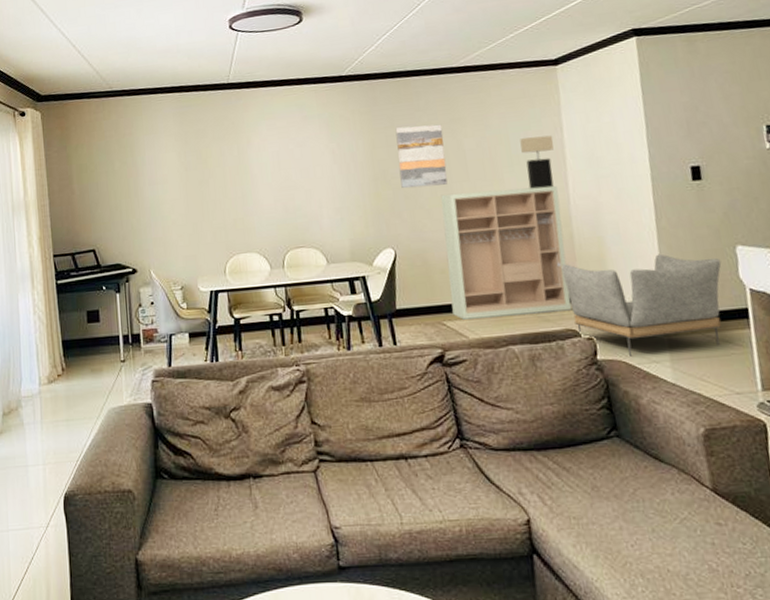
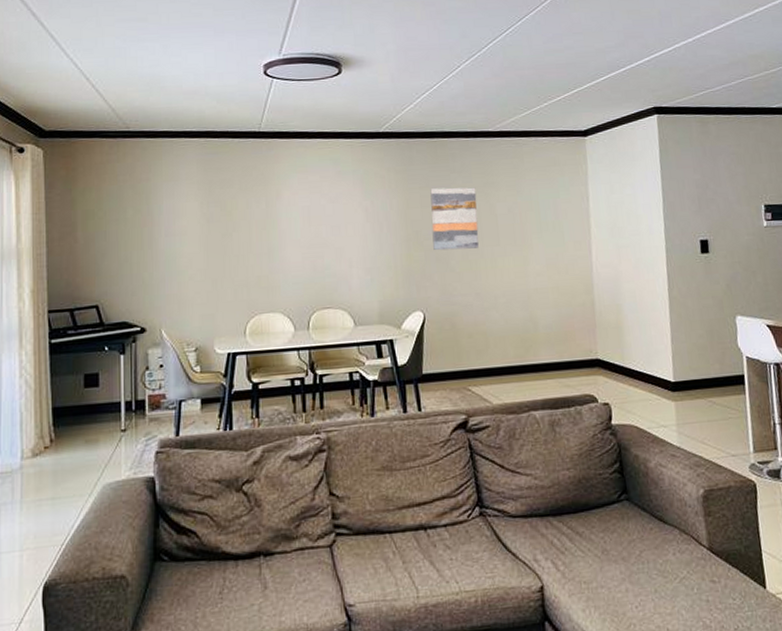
shelving unit: present [440,185,573,320] -> none [471,253,591,385]
table lamp: present [520,135,554,189] -> none [549,204,580,256]
armchair: present [561,253,722,356] -> none [582,322,723,421]

